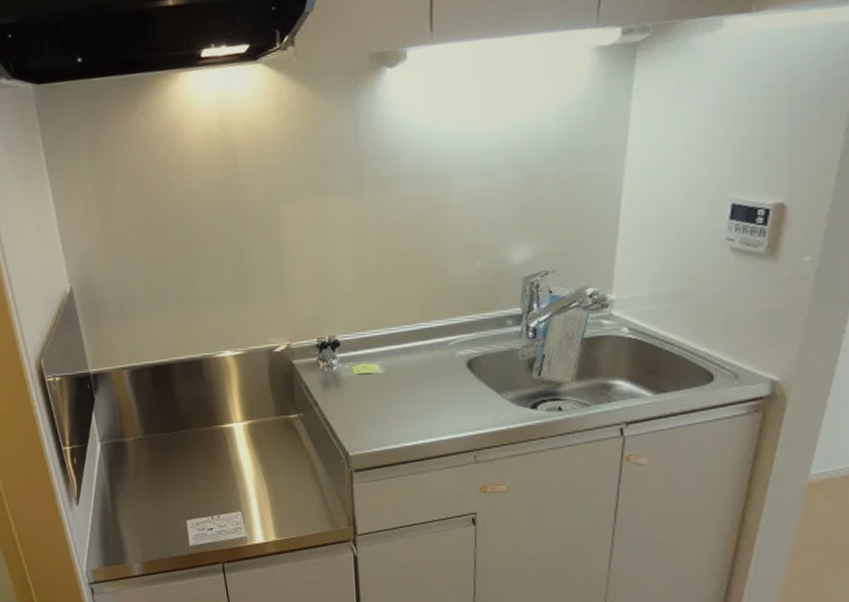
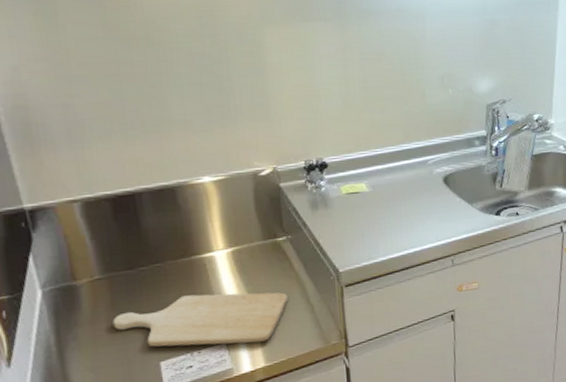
chopping board: none [151,462,298,516] -> present [112,292,287,347]

